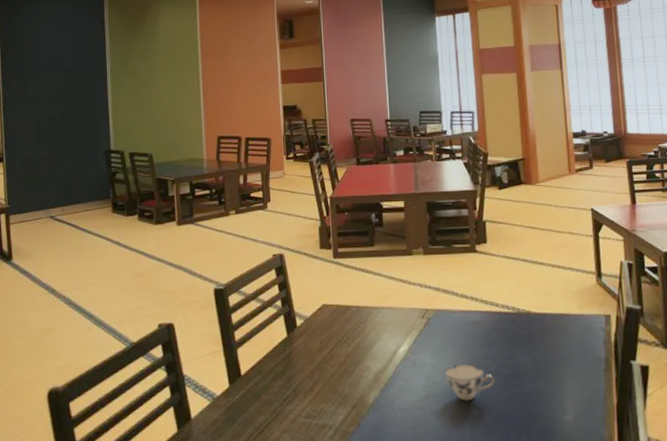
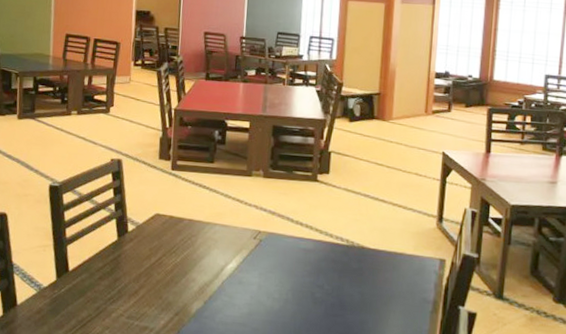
teacup: present [444,363,494,401] -> none [270,287,319,323]

